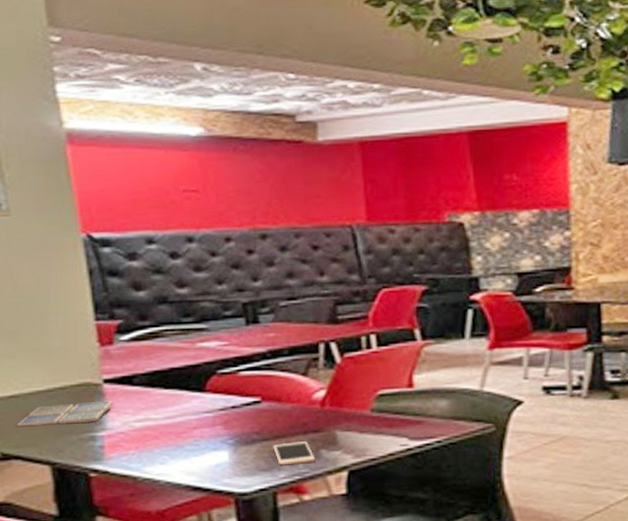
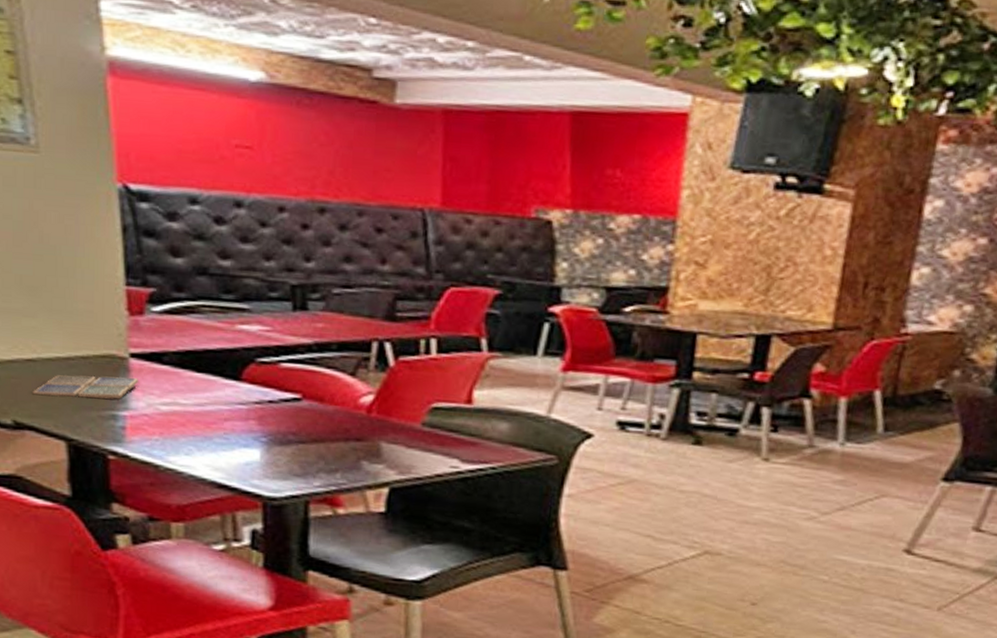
cell phone: present [273,441,315,466] -> none [310,448,355,474]

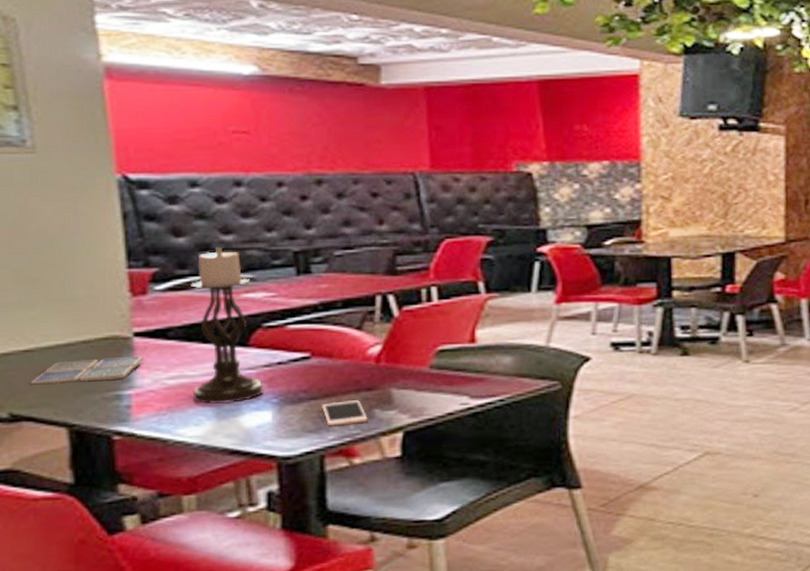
candle holder: none [184,271,253,437] -> present [191,246,263,405]
cell phone: none [310,448,355,474] -> present [322,400,368,426]

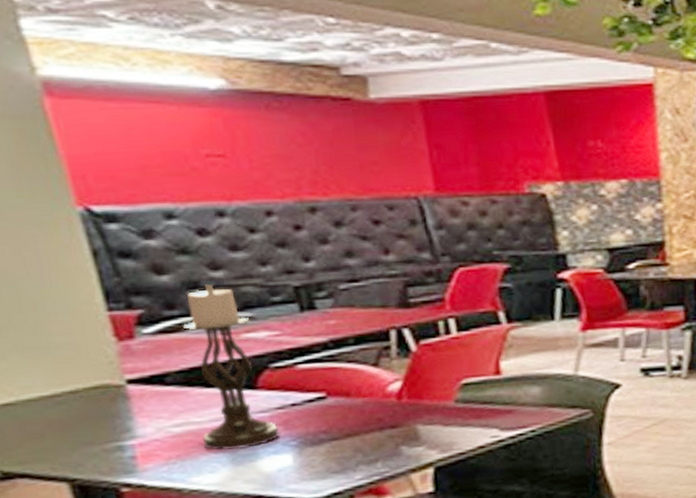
drink coaster: present [30,355,143,384] -> none [17,404,142,439]
cell phone: present [322,400,368,426] -> none [344,438,396,466]

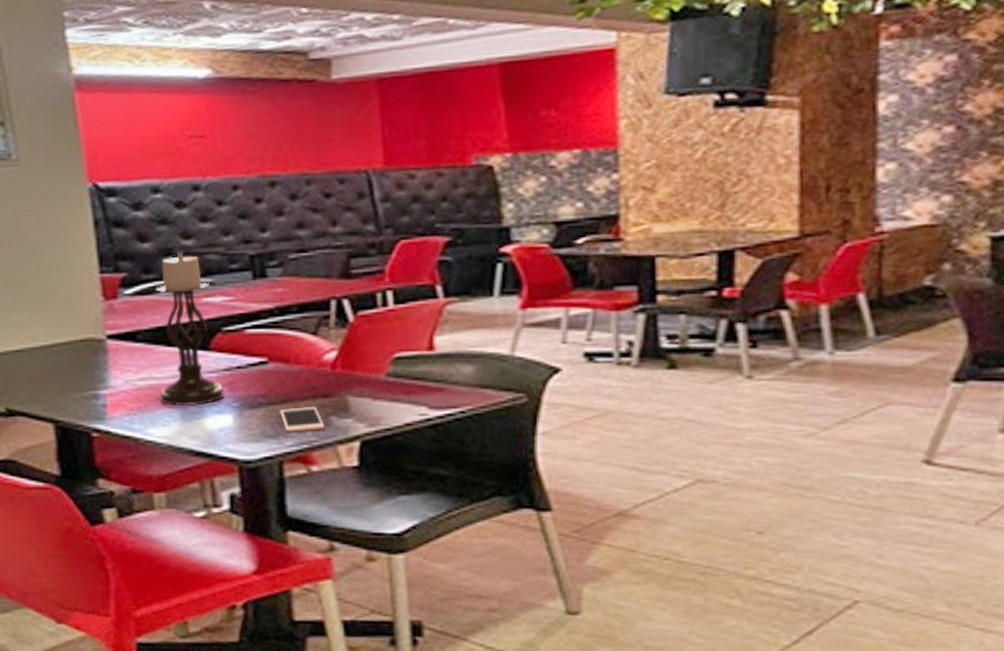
cell phone: none [344,438,396,466] -> present [280,407,325,432]

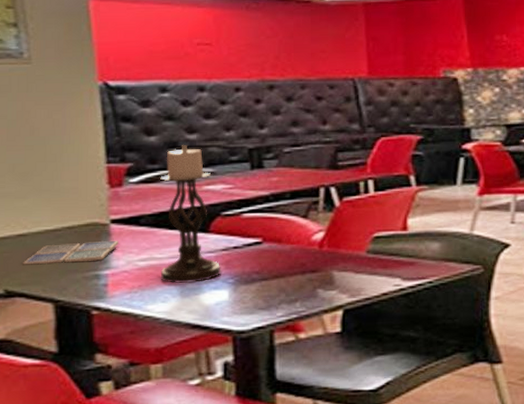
drink coaster: none [22,357,116,383] -> present [23,240,118,265]
cell phone: present [280,407,325,432] -> none [272,281,312,304]

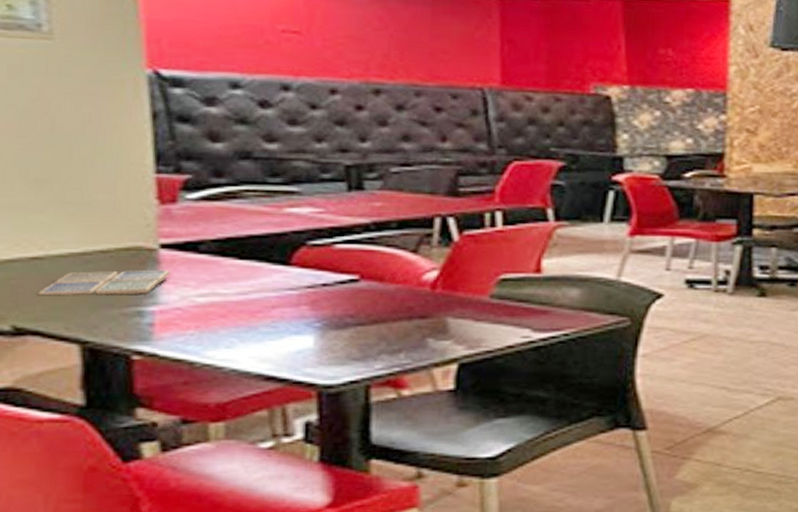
candle holder: present [160,144,221,284] -> none [225,155,305,326]

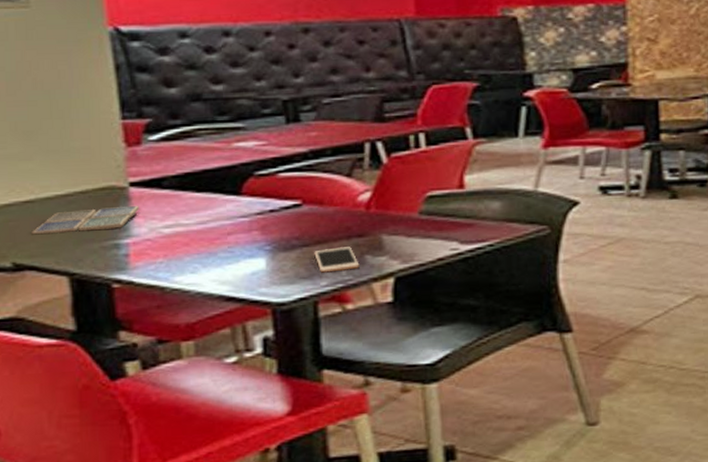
cell phone: none [370,328,420,355] -> present [314,247,360,273]

